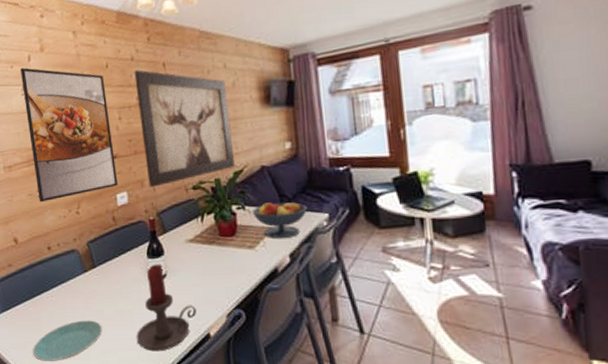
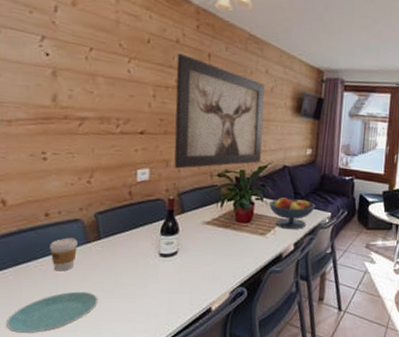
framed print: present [20,67,119,203] -> none [41,16,144,166]
coffee cup: none [55,268,78,301] -> present [50,238,78,271]
candle holder: present [136,264,197,352] -> none [135,241,202,324]

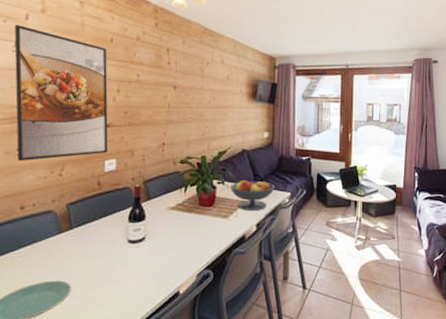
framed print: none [41,16,144,166] -> present [14,24,108,162]
coffee cup: present [50,238,78,271] -> none [25,229,51,262]
wall art: present [174,53,265,169] -> none [138,50,221,158]

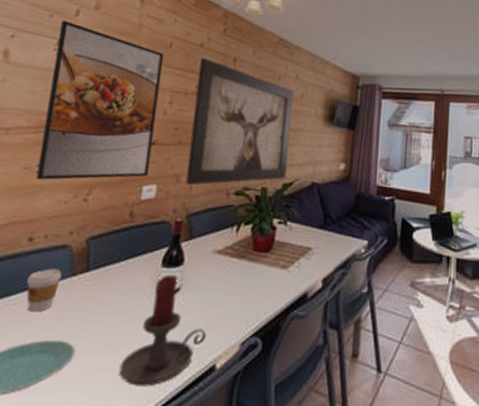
coffee cup: none [25,229,51,262] -> present [26,268,62,312]
candle holder: none [106,228,169,309] -> present [118,274,206,387]
wall art: none [138,50,221,158] -> present [185,57,294,186]
fruit bowl: present [231,180,275,210] -> none [294,221,349,261]

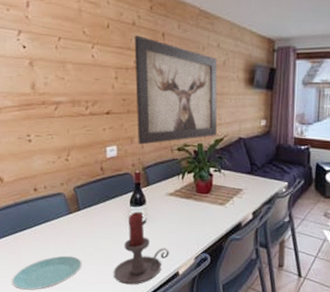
coffee cup: present [26,268,62,312] -> none [40,209,62,238]
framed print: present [36,20,164,181] -> none [17,12,109,147]

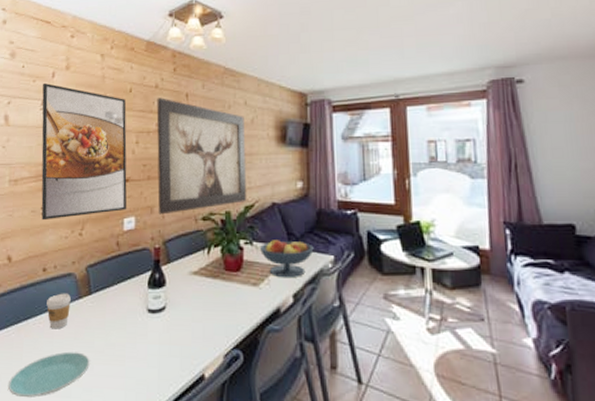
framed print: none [17,12,109,147] -> present [41,82,127,221]
coffee cup: none [40,209,62,238] -> present [47,293,71,329]
candle holder: present [113,211,169,285] -> none [125,295,193,392]
fruit bowl: none [227,168,272,199] -> present [260,240,314,277]

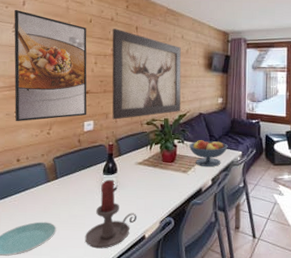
coffee cup: present [47,293,71,329] -> none [20,178,41,205]
candle holder: none [125,295,193,392] -> present [84,179,137,249]

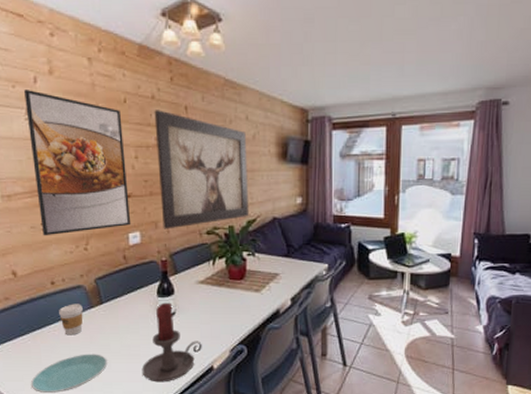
coffee cup: none [20,178,41,205] -> present [59,304,83,335]
fruit bowl: present [189,140,228,167] -> none [262,251,310,283]

